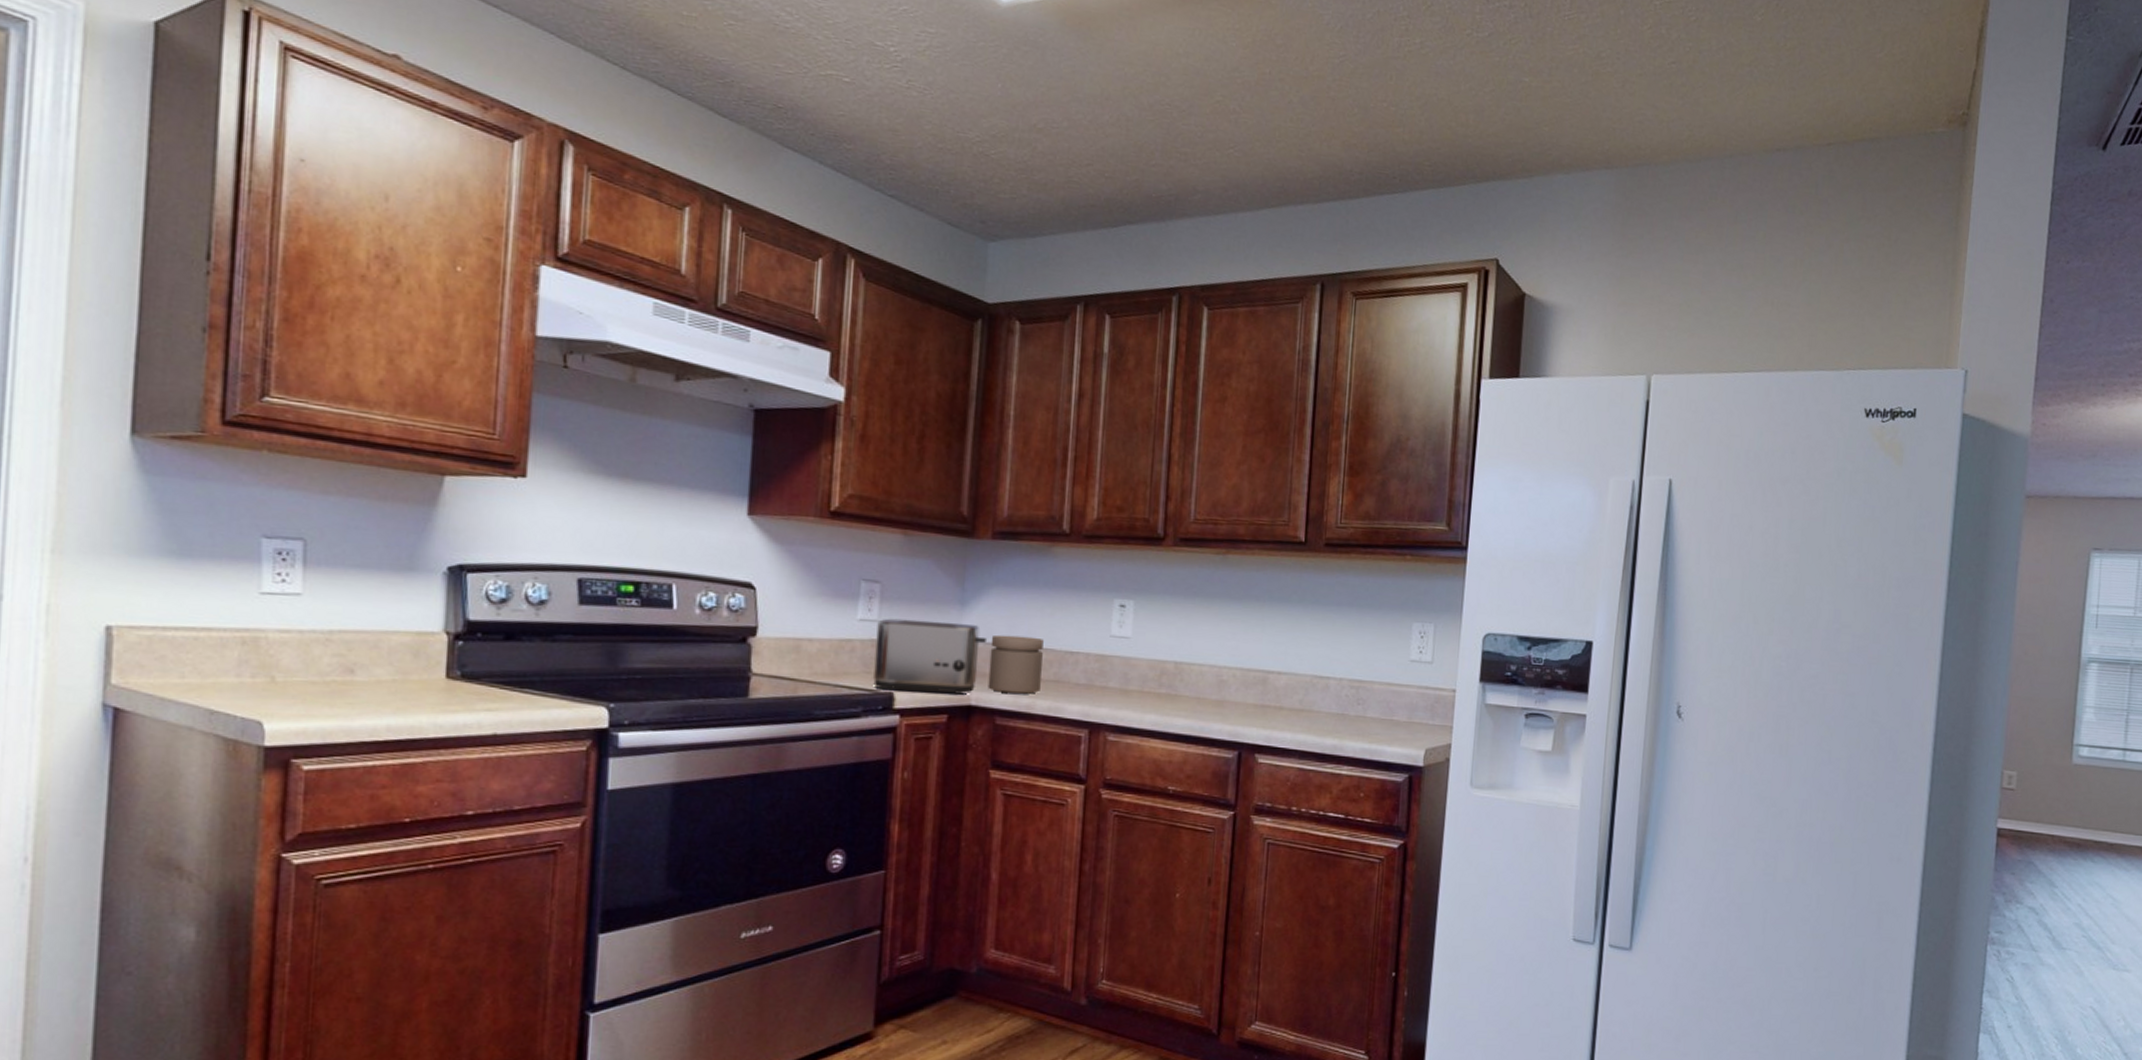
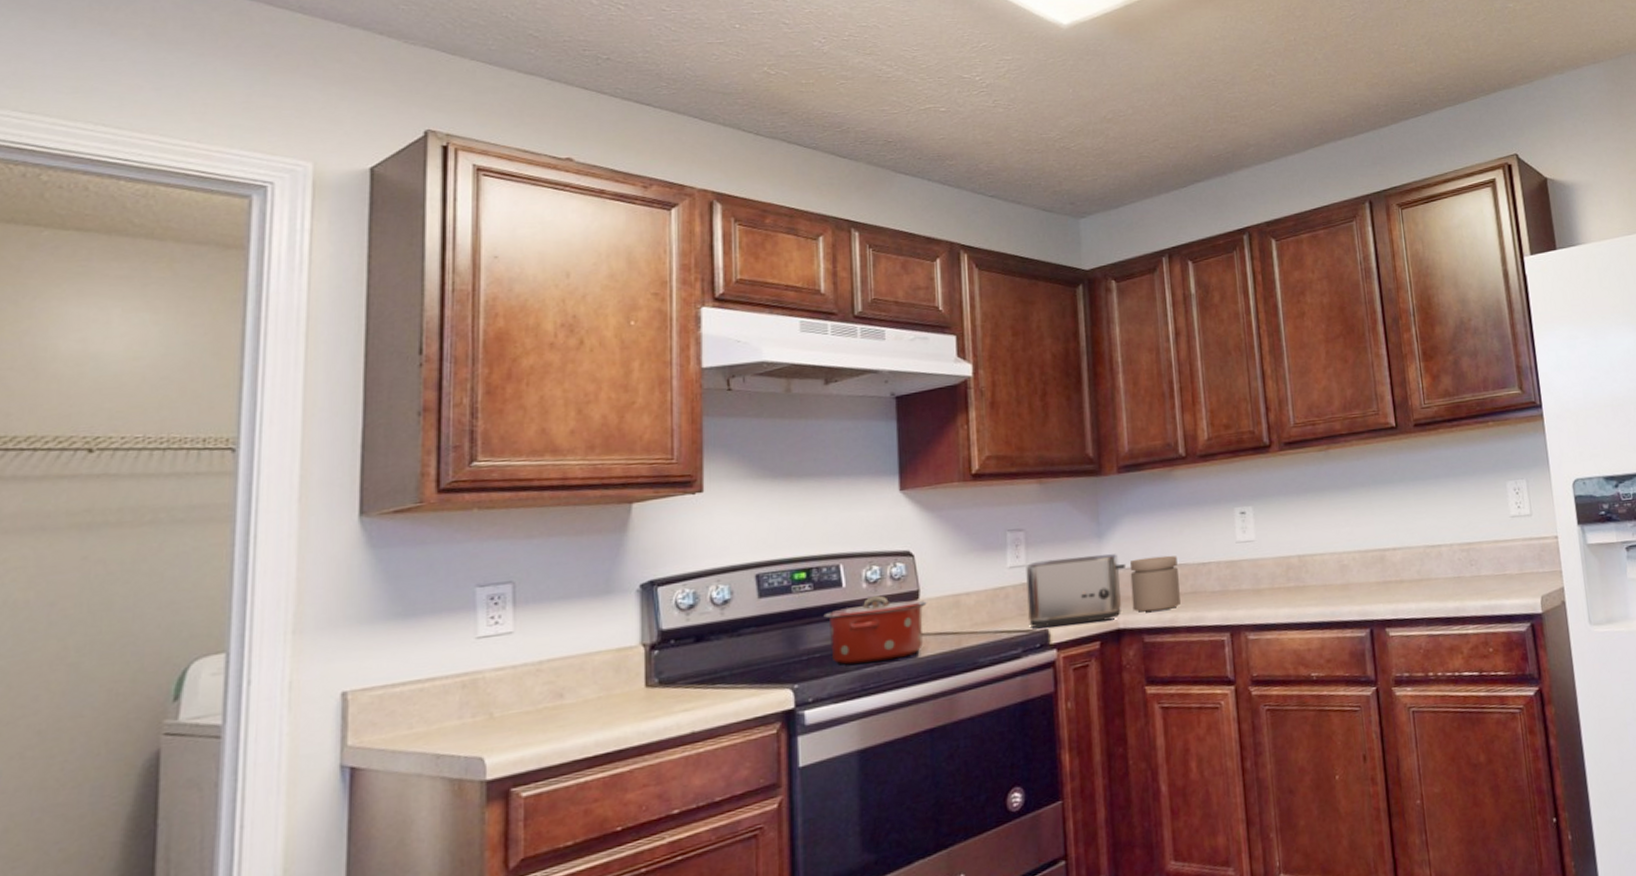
casserole: none [649,624,764,696] -> present [823,595,927,665]

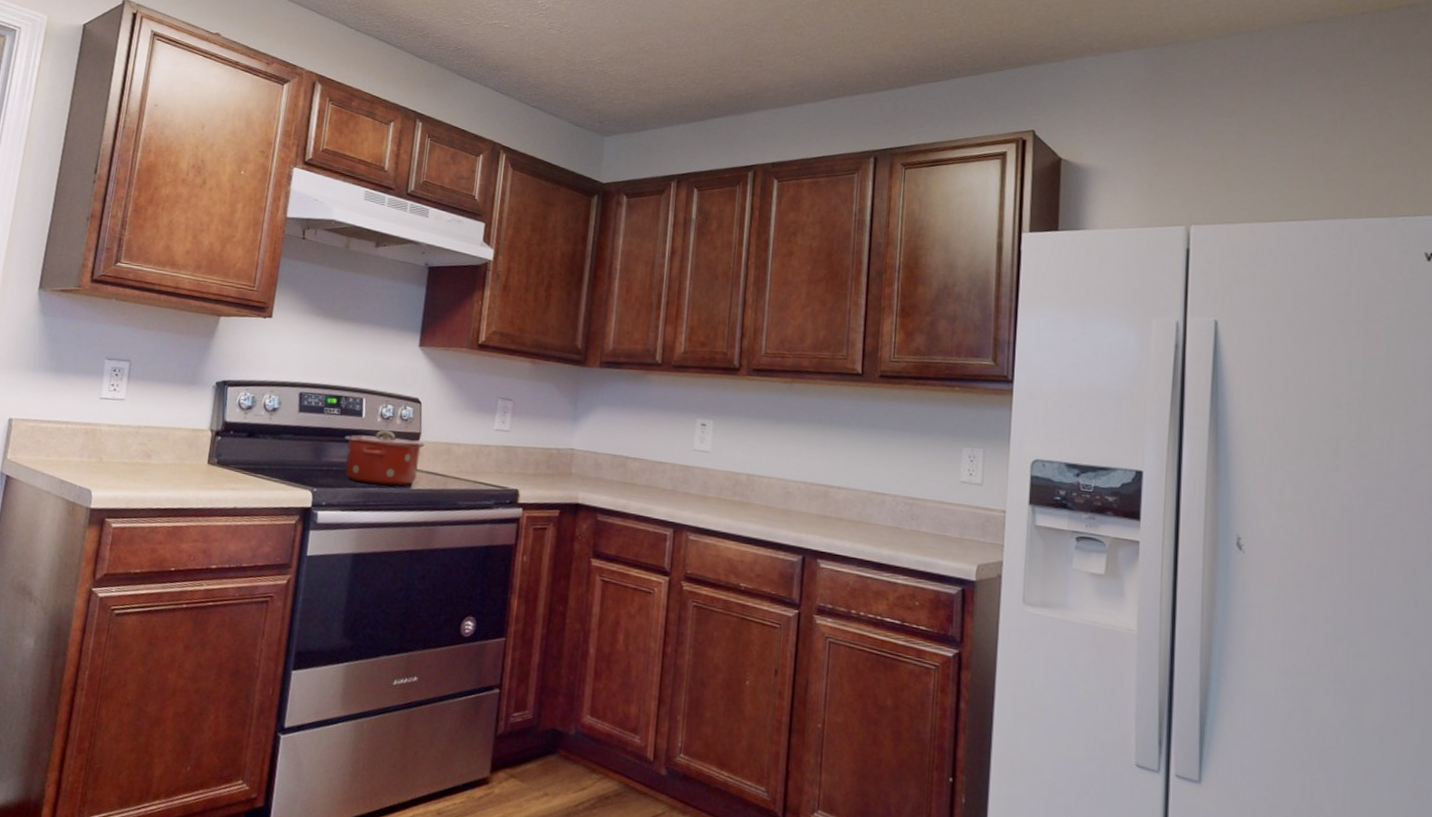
toaster: present [1026,553,1127,629] -> none [503,429,594,494]
jar: present [1129,555,1181,612] -> none [592,445,638,496]

